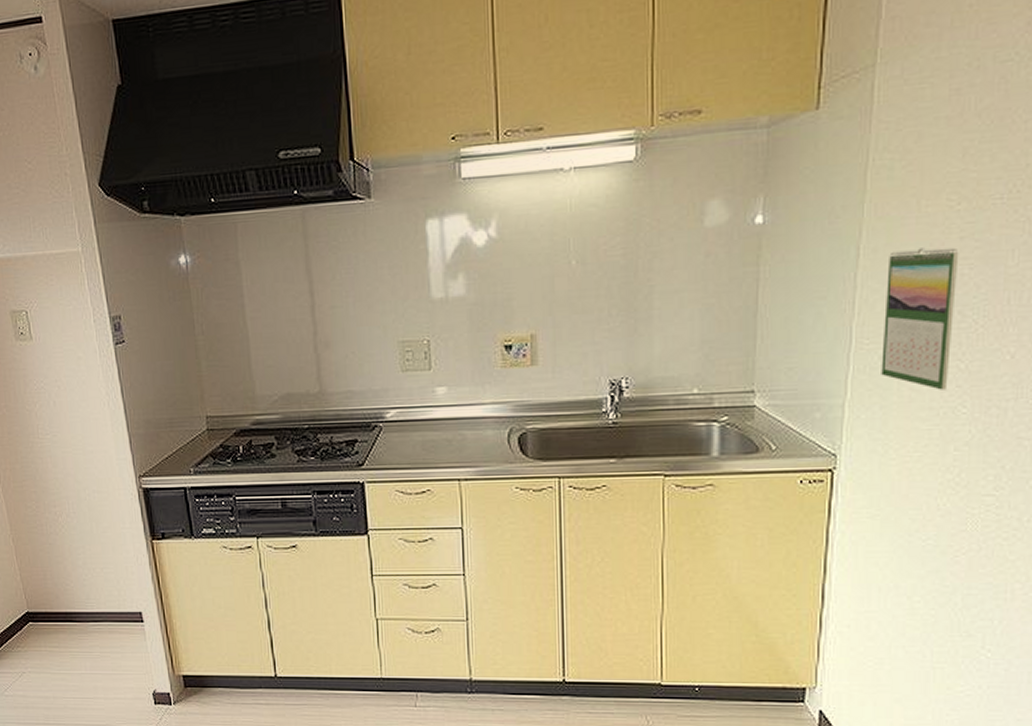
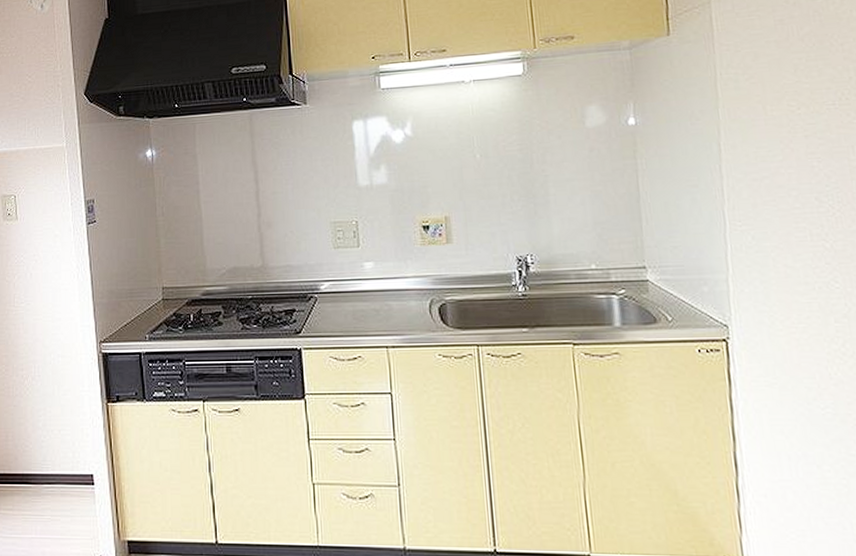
calendar: present [881,247,959,390] -> none [746,144,818,267]

